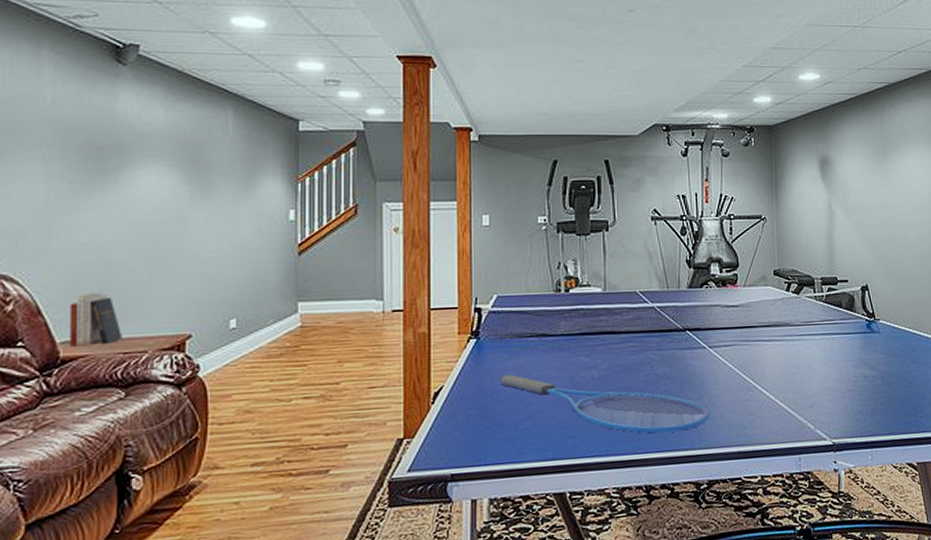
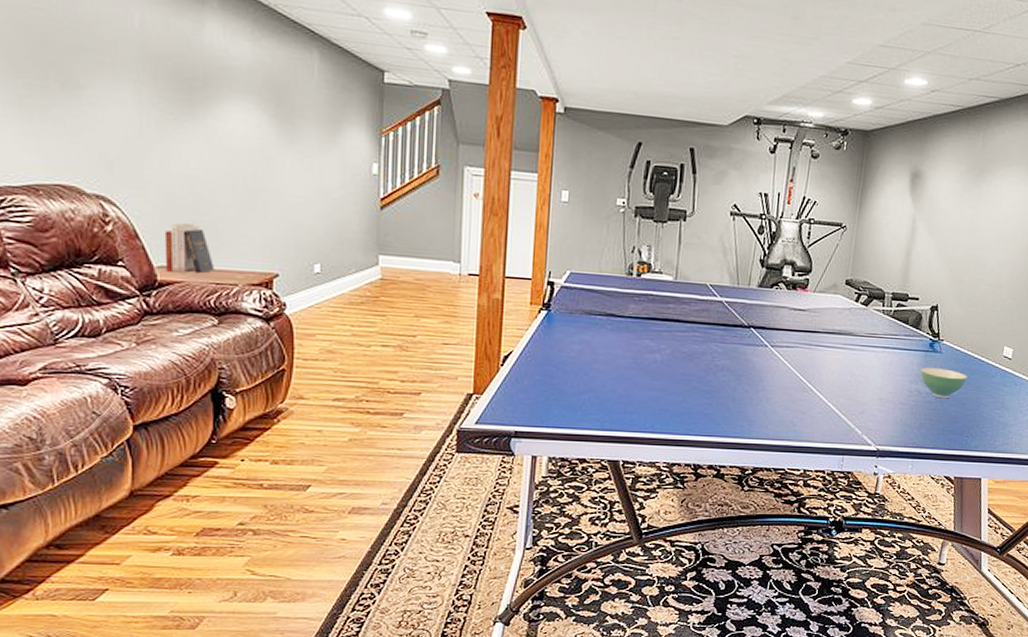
tennis racket: present [500,374,709,434] -> none [567,348,762,420]
bowl: none [862,348,911,381] -> present [919,367,969,399]

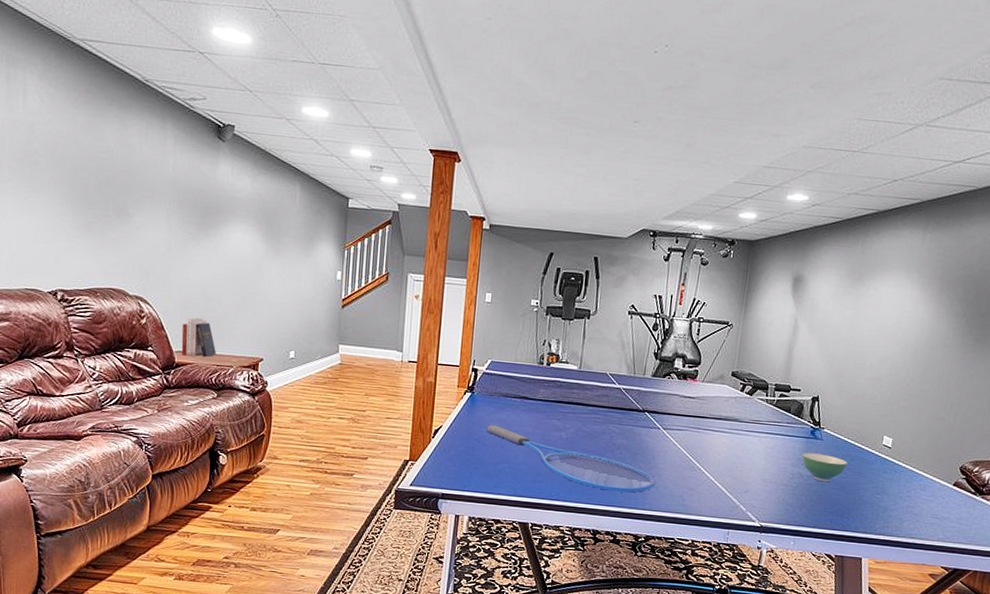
tennis racket: none [567,348,762,420] -> present [486,424,655,493]

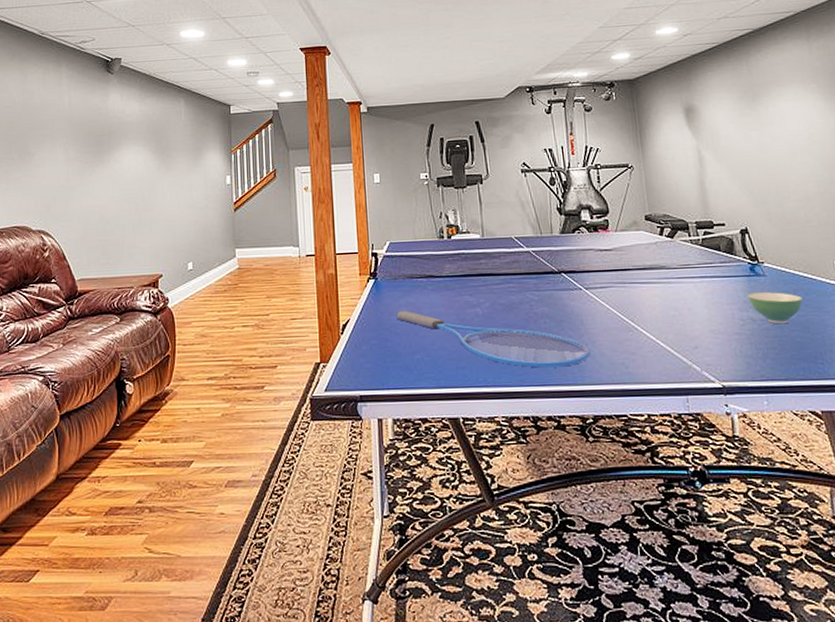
books: present [181,317,217,357] -> none [83,242,118,283]

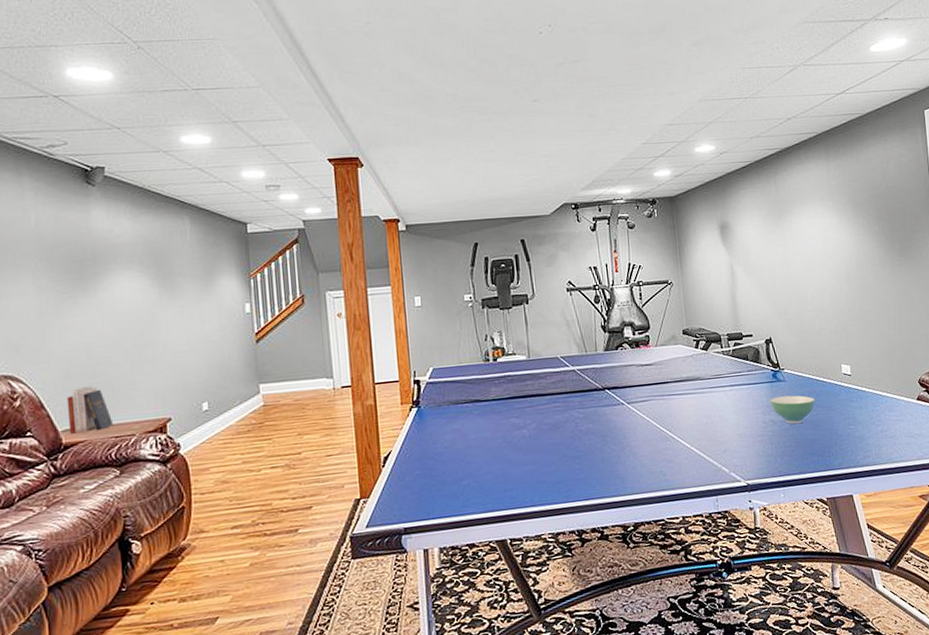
books: none [83,242,118,283] -> present [66,385,114,434]
tennis racket: present [396,310,590,368] -> none [441,437,631,484]

